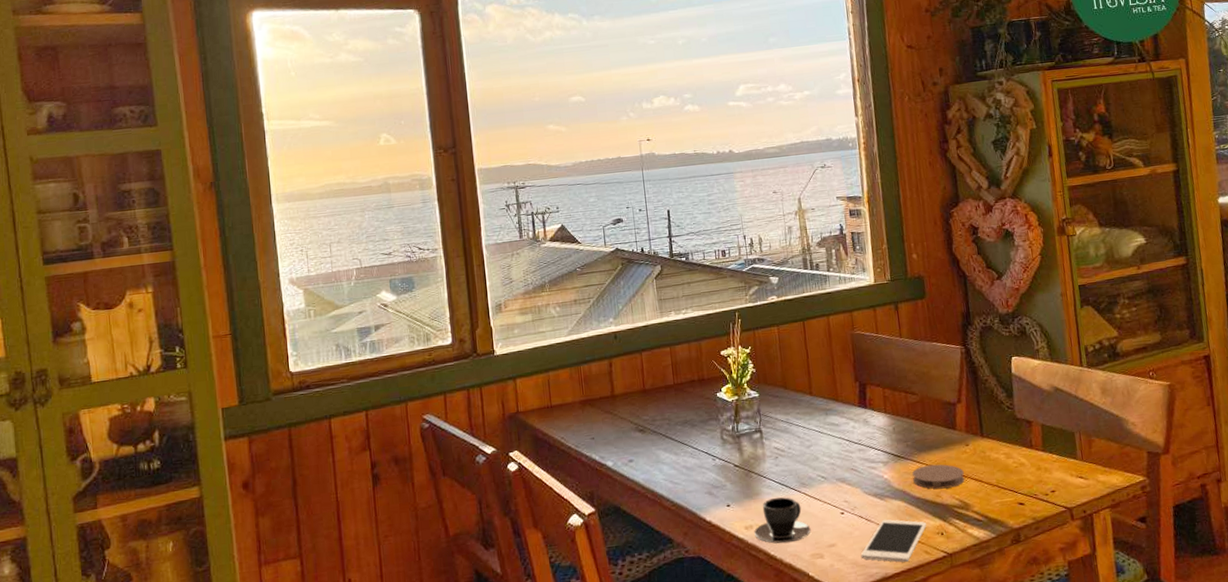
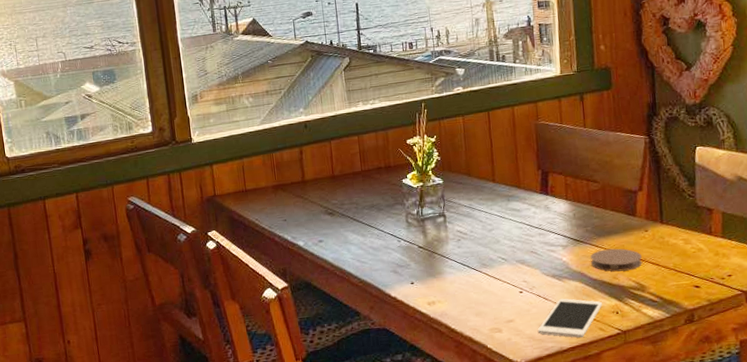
teacup: present [753,497,811,544] -> none [435,276,491,319]

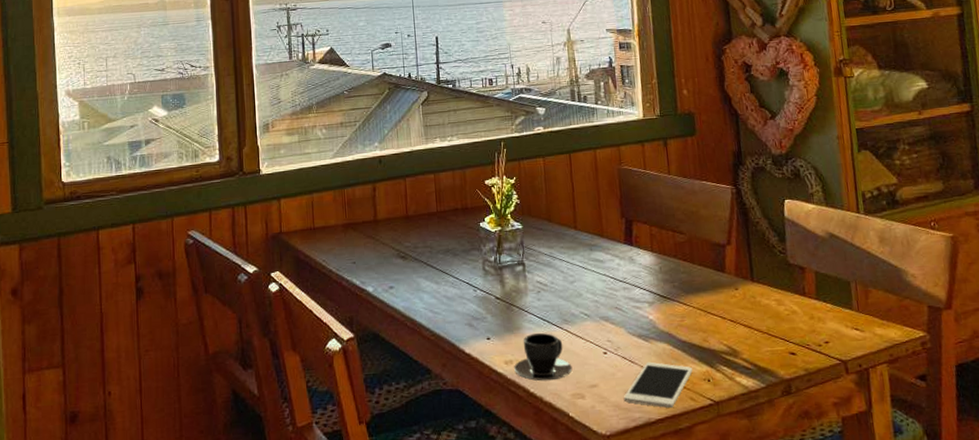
teacup: none [435,276,491,319] -> present [513,332,573,381]
coaster: present [590,248,642,272] -> none [678,307,734,334]

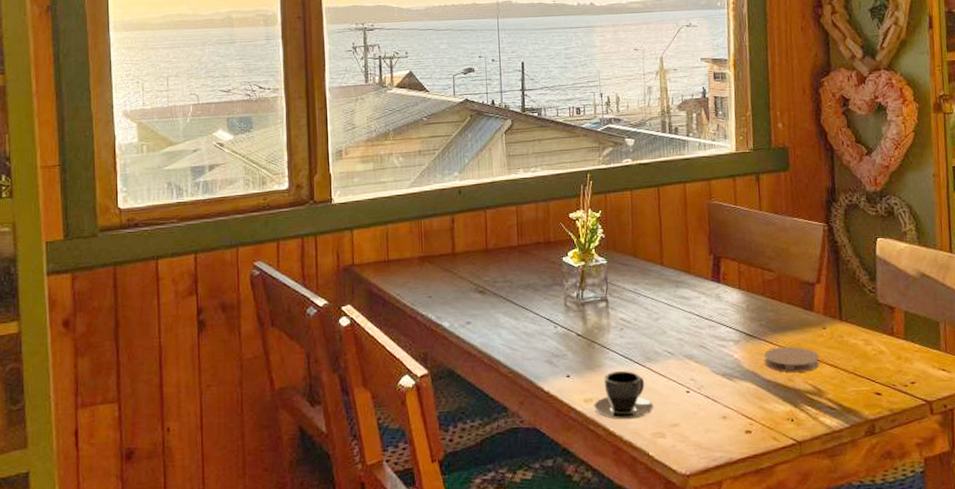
cell phone: present [623,361,693,409] -> none [704,401,776,448]
coaster: none [678,307,734,334] -> present [764,346,820,373]

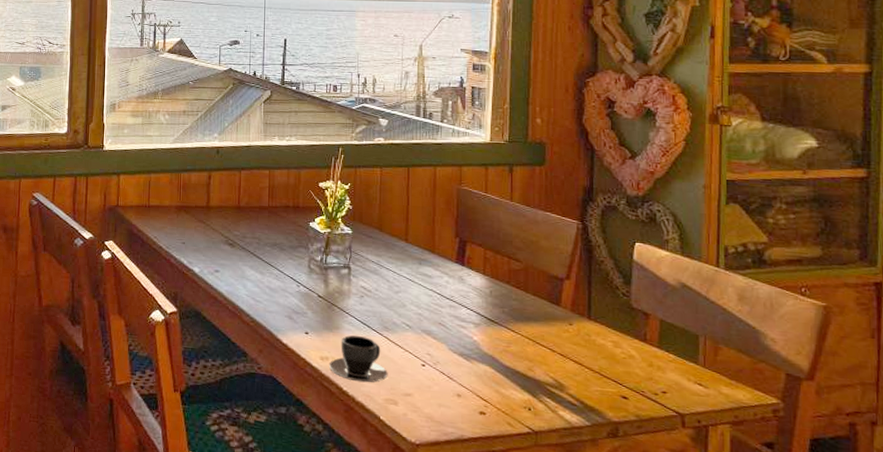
coaster: present [764,346,820,373] -> none [504,335,563,365]

